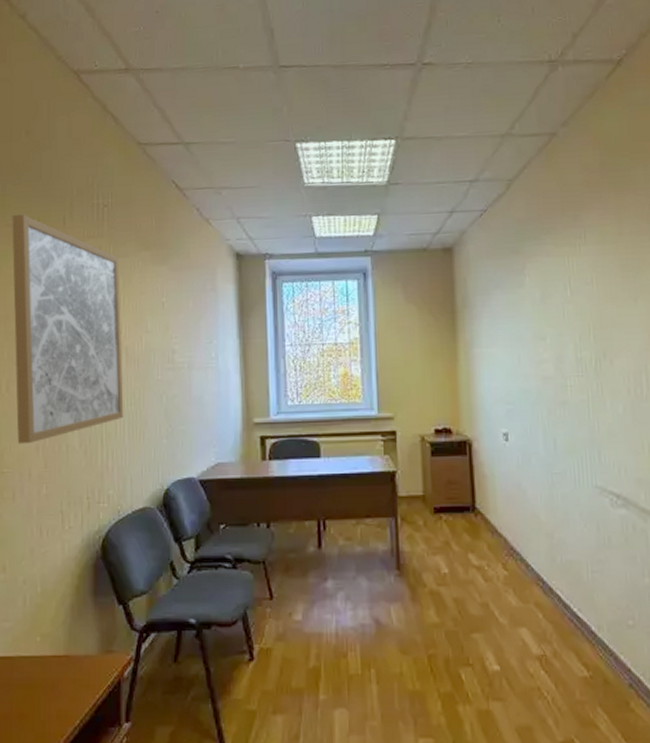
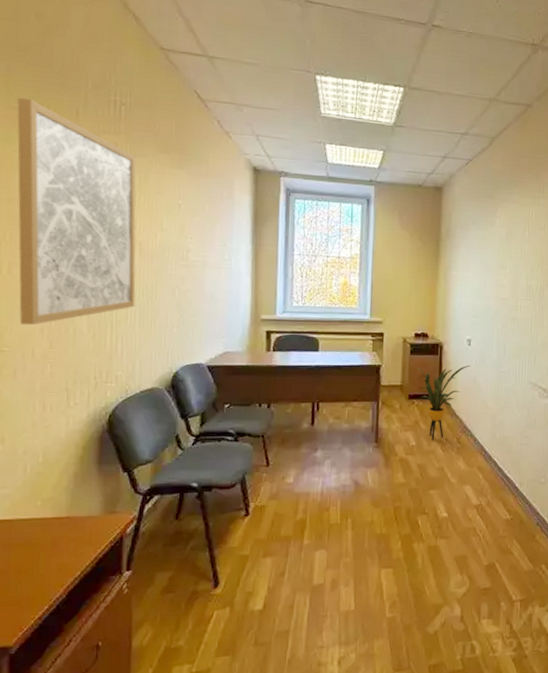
house plant: none [441,466,512,566] -> present [416,365,471,440]

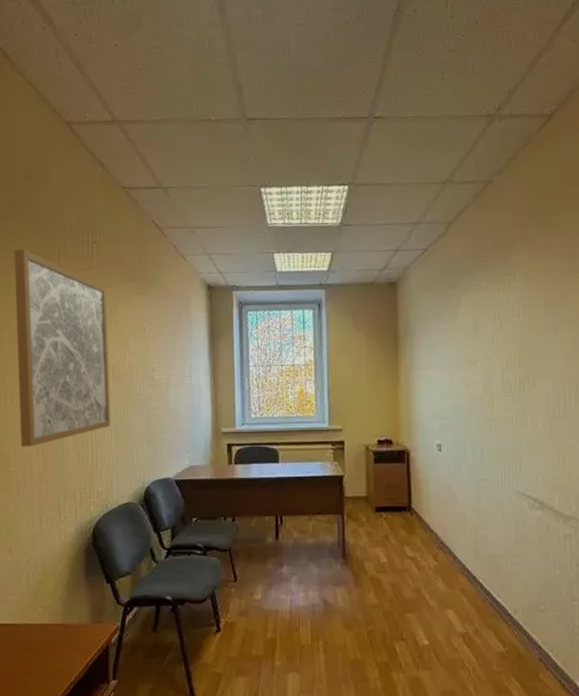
house plant: present [416,365,471,440] -> none [382,472,444,557]

